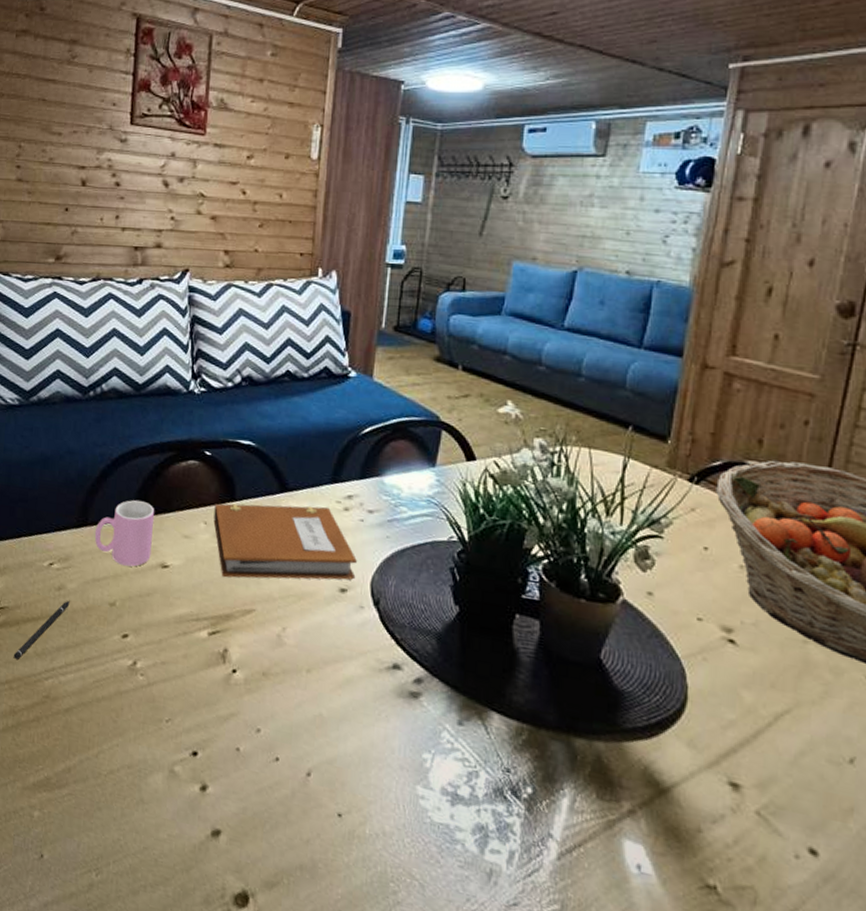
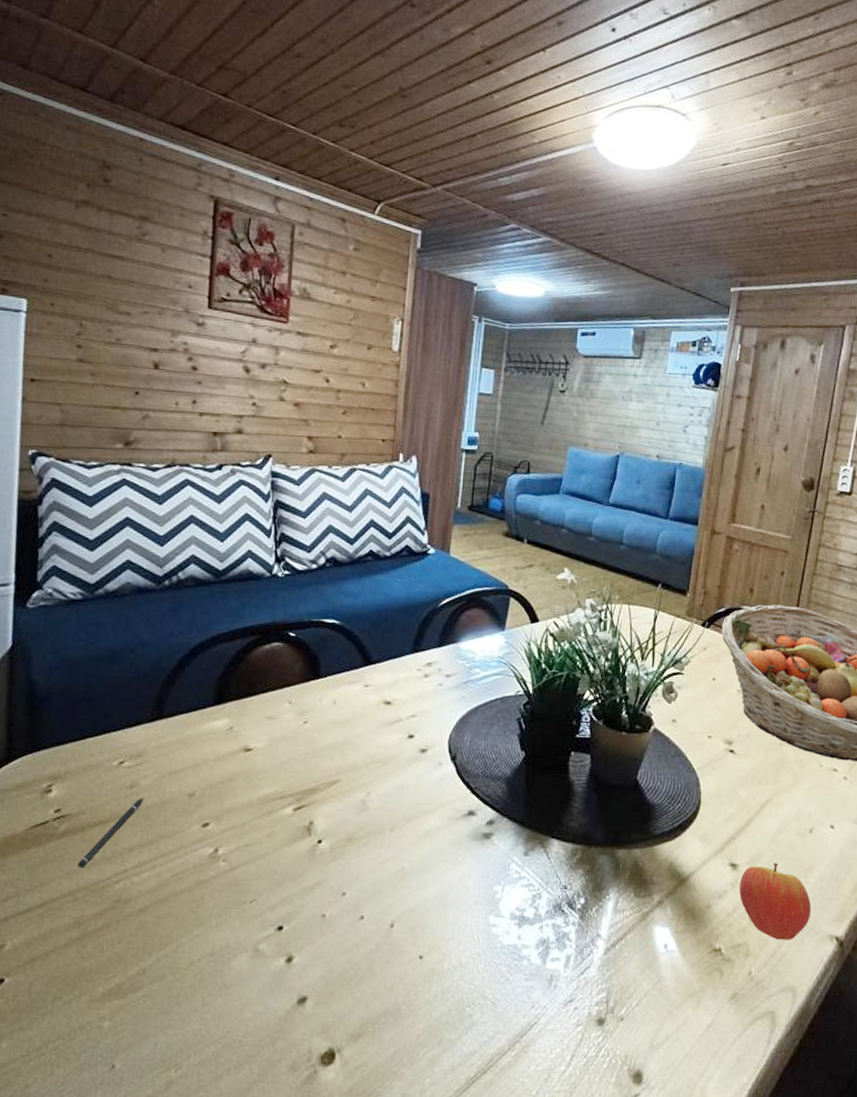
cup: present [94,500,154,567] -> none [171,688,236,754]
notebook: present [213,503,357,580] -> none [298,675,436,753]
apple: none [743,791,853,898] -> present [739,863,812,940]

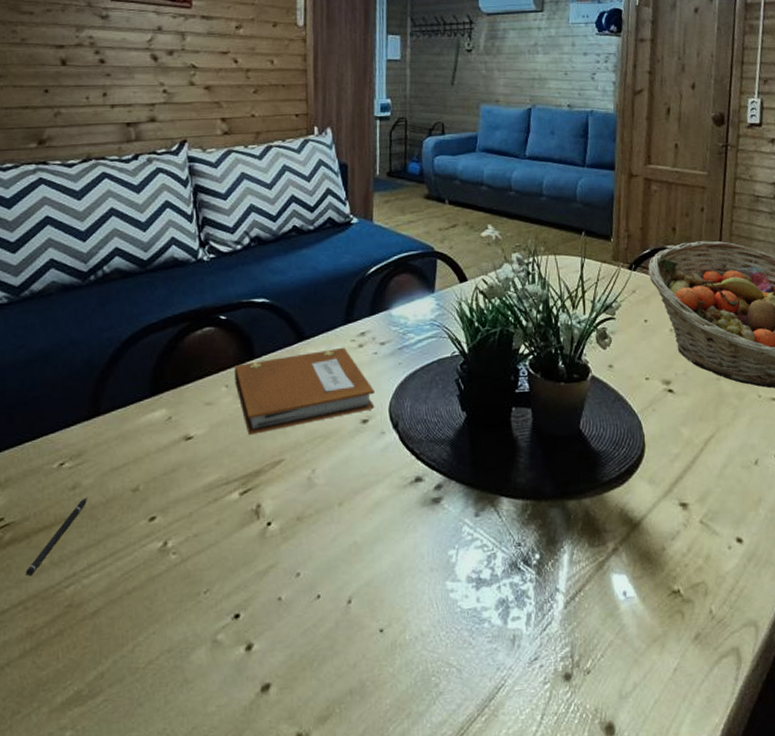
notebook: none [298,675,436,753] -> present [234,347,375,436]
apple: present [739,863,812,940] -> none [692,498,765,576]

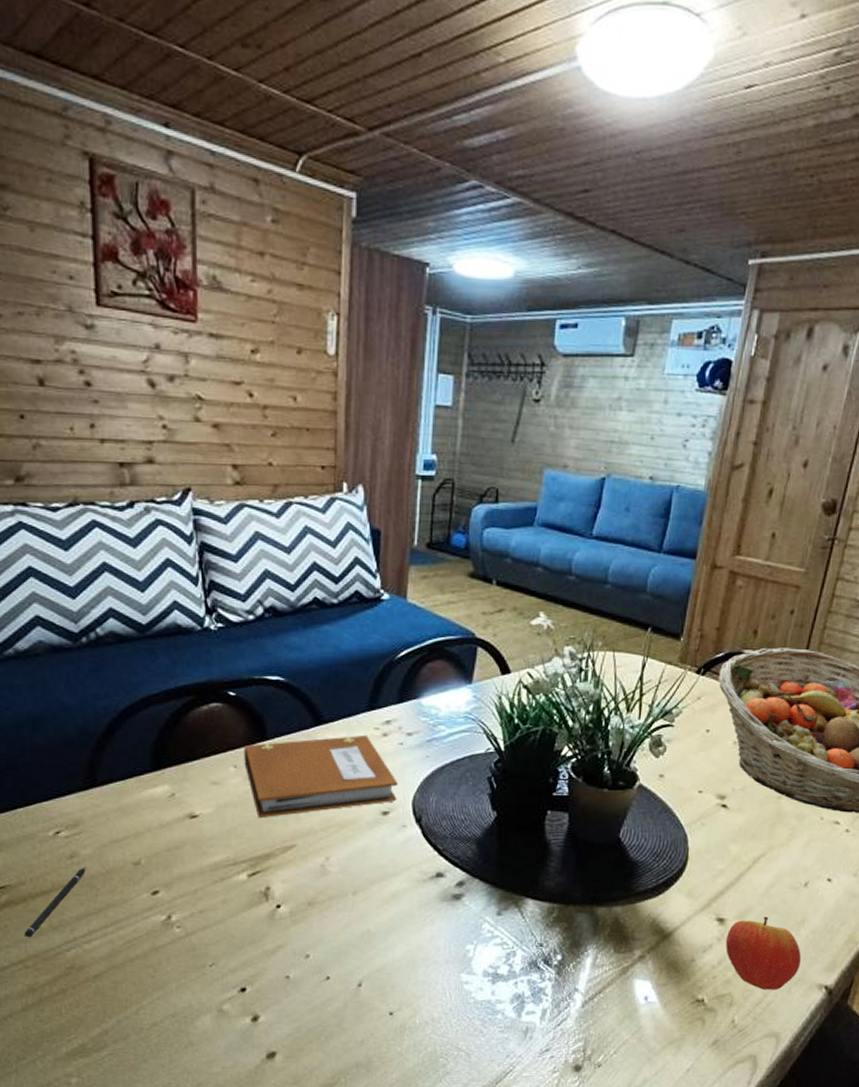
apple: none [692,498,765,576] -> present [726,916,802,990]

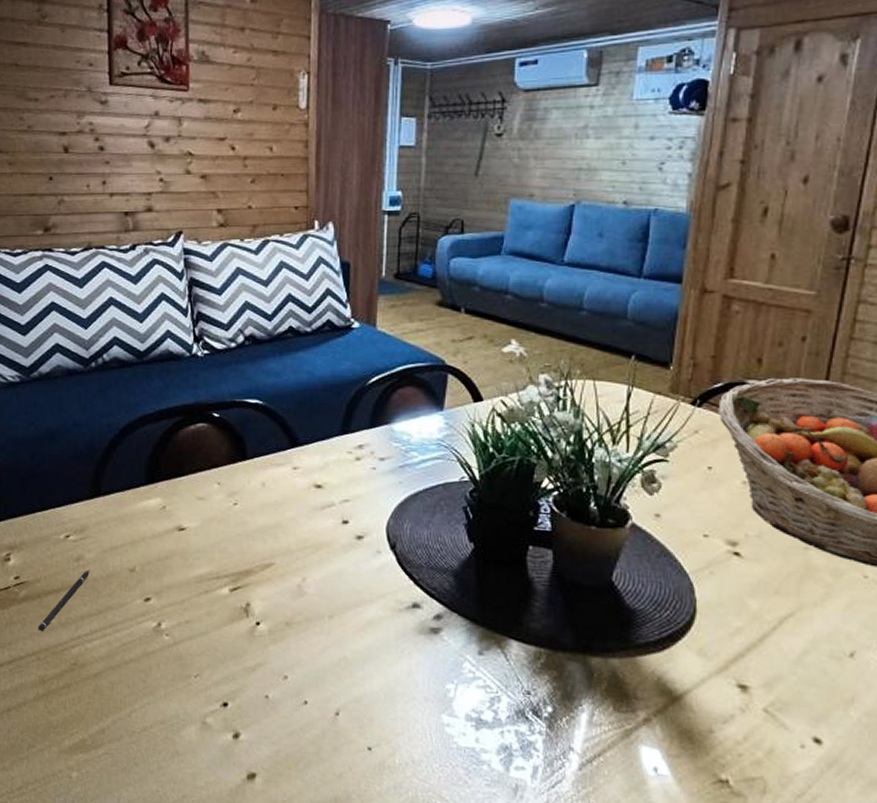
notebook: present [244,734,398,819] -> none [226,458,371,535]
apple: present [726,916,802,990] -> none [752,688,855,782]

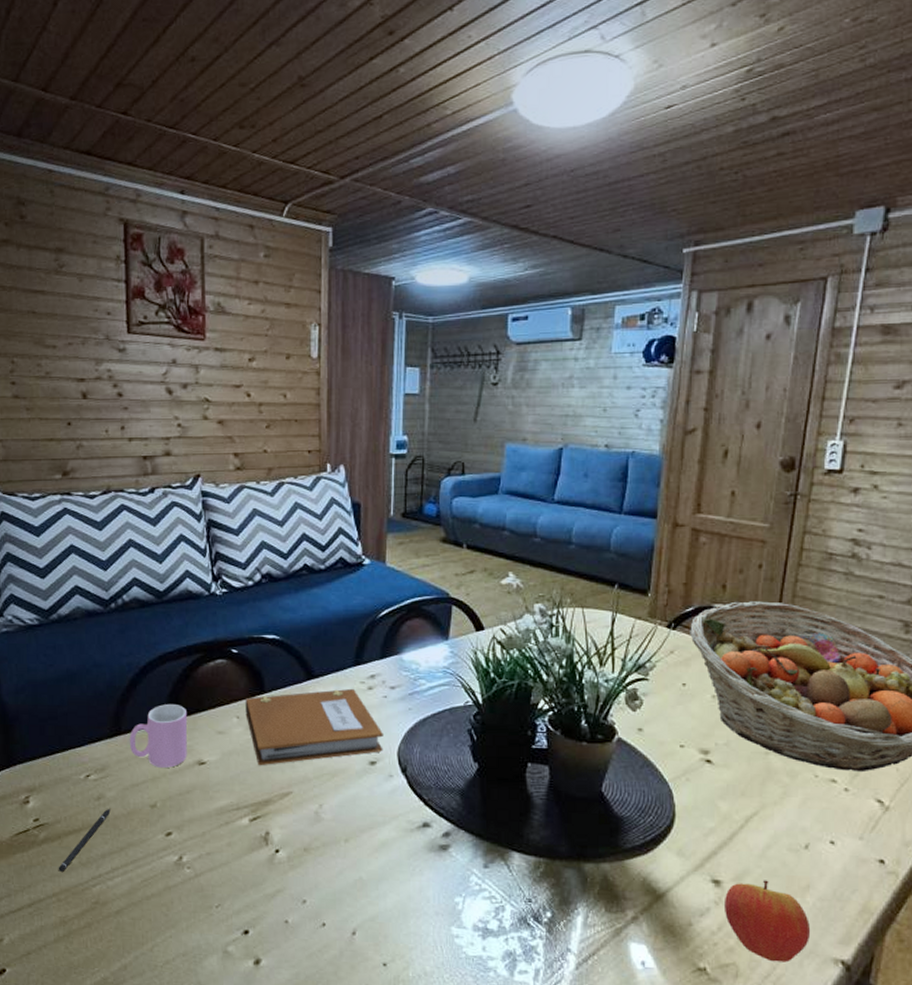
cup: none [108,467,167,532] -> present [129,704,187,768]
notebook: none [226,458,371,535] -> present [245,688,383,766]
apple: none [752,688,855,782] -> present [725,880,811,962]

